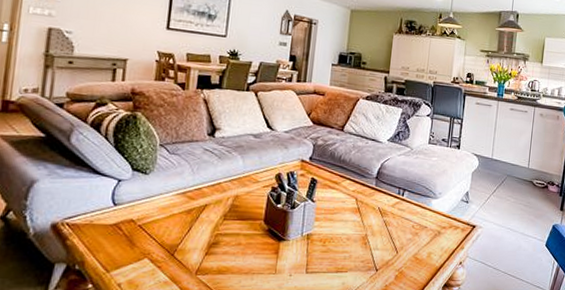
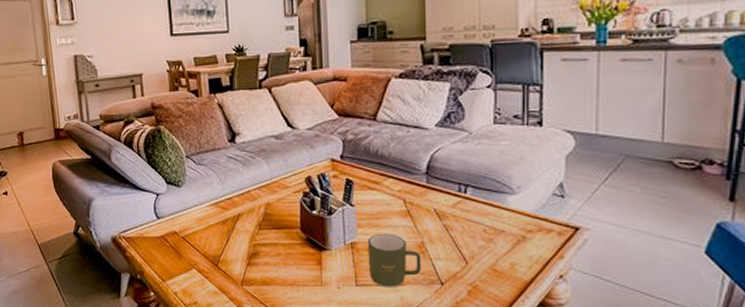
mug: none [319,226,364,275] -> present [367,233,422,288]

